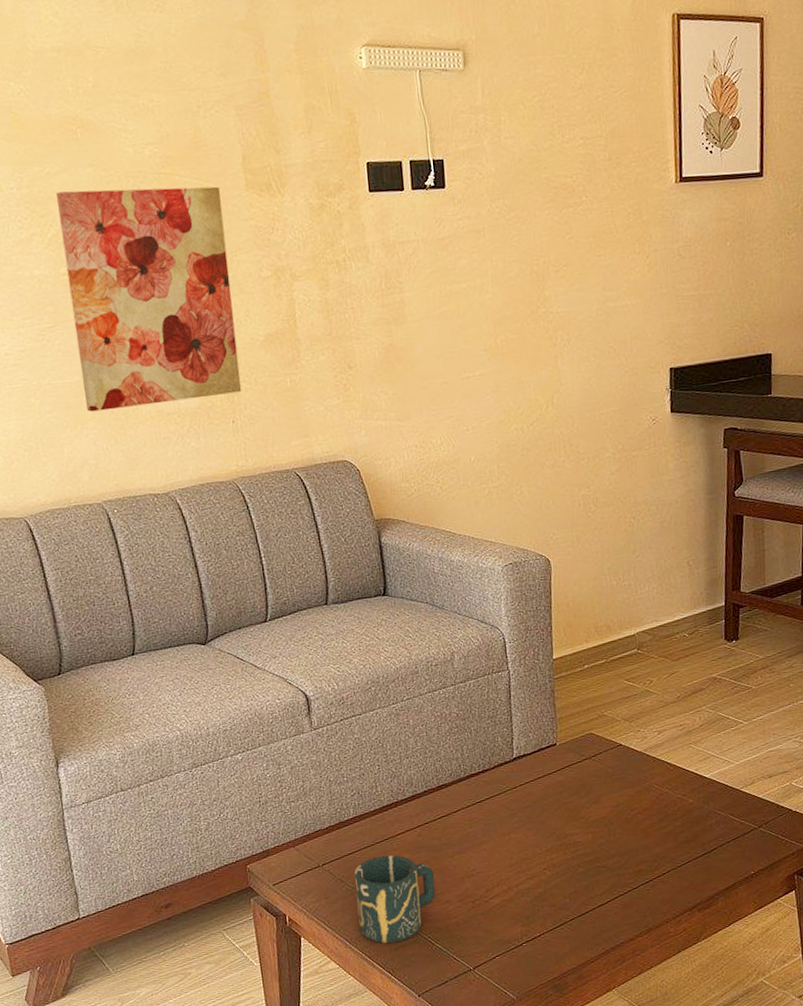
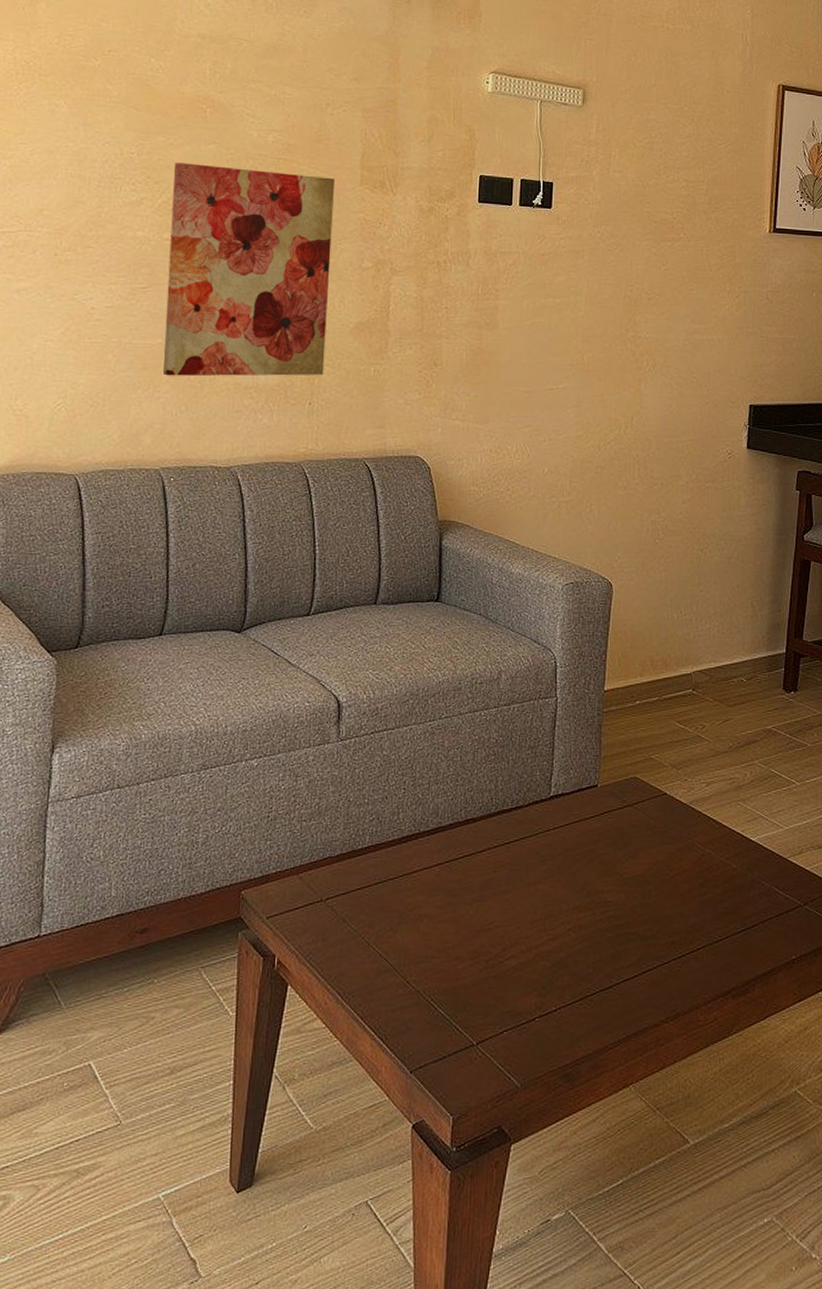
cup: present [354,855,436,944] -> none [356,895,447,1003]

